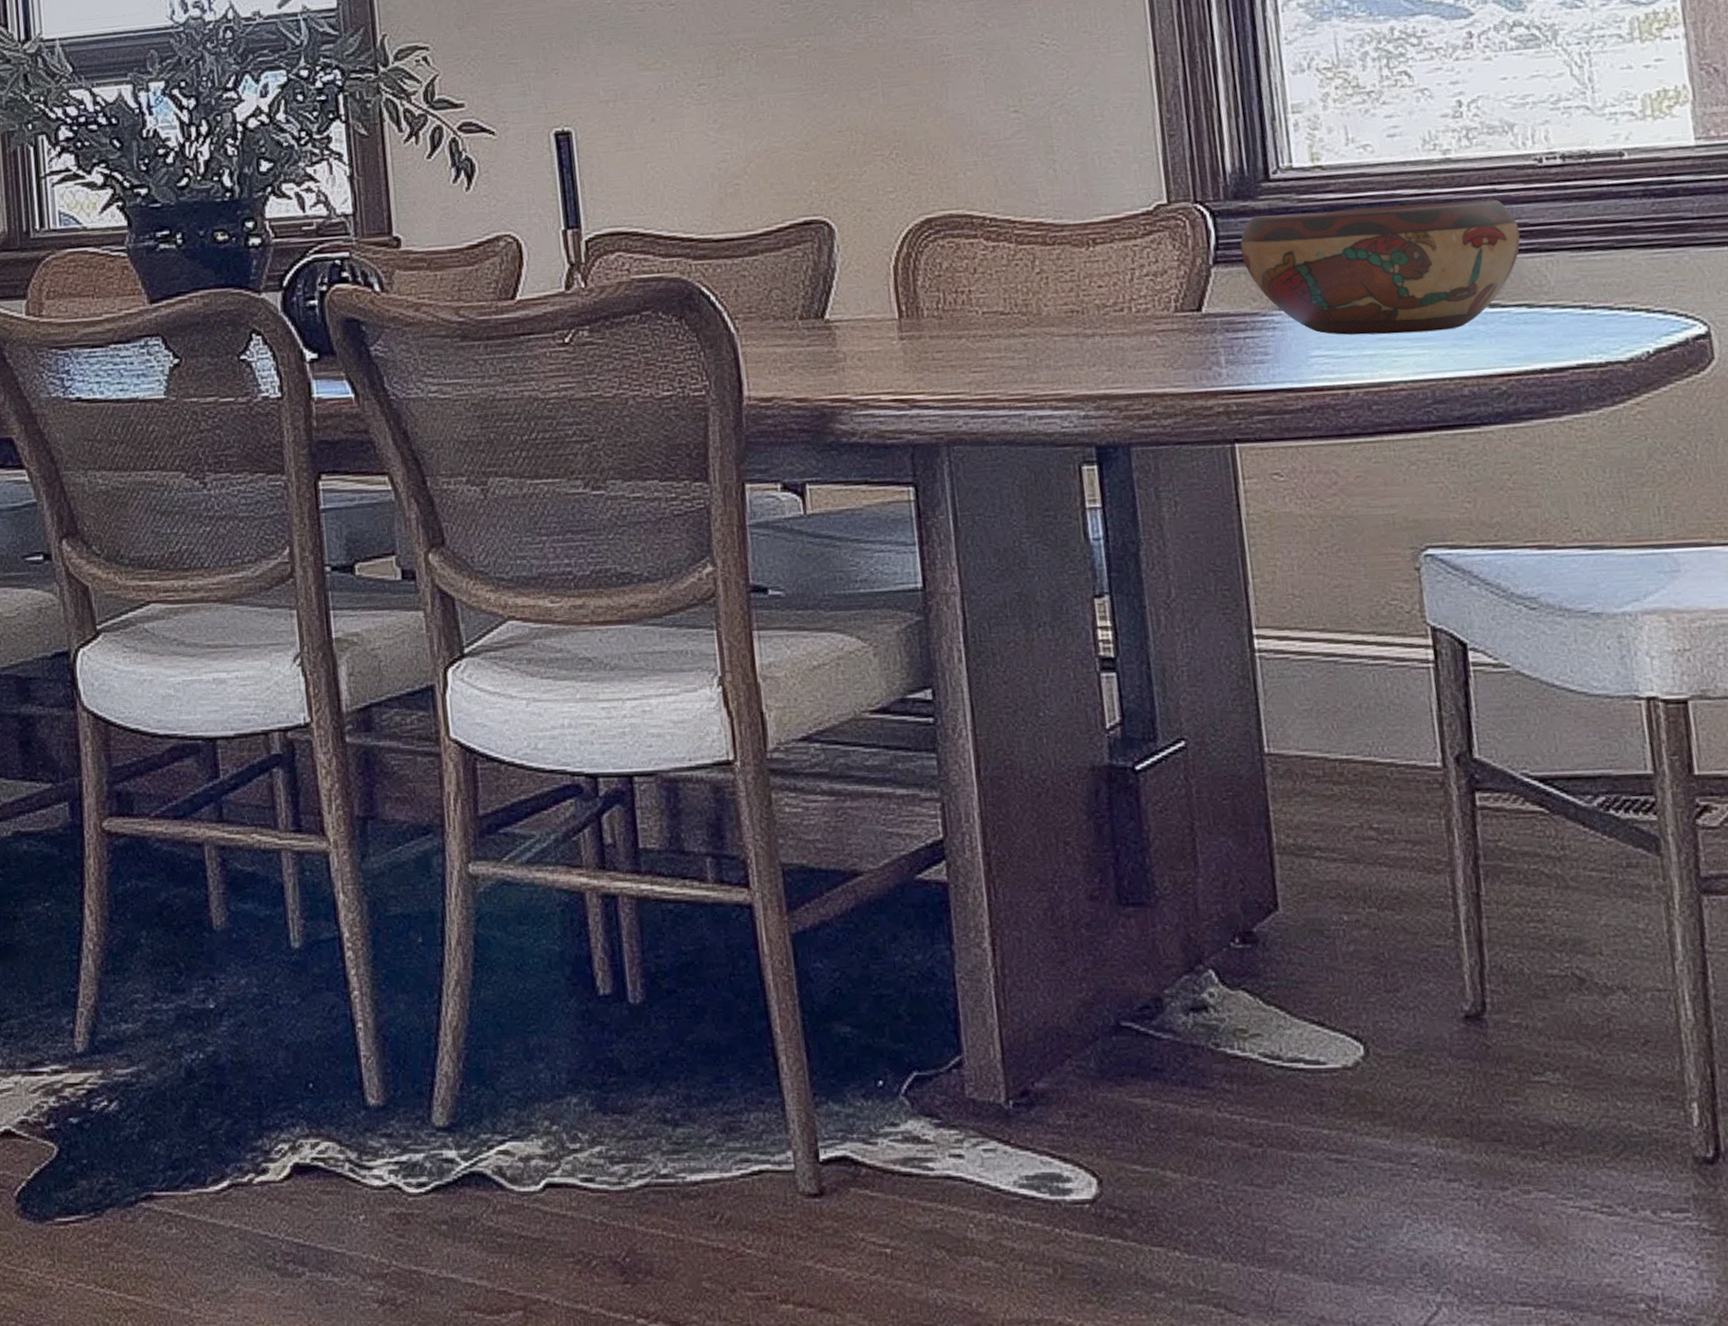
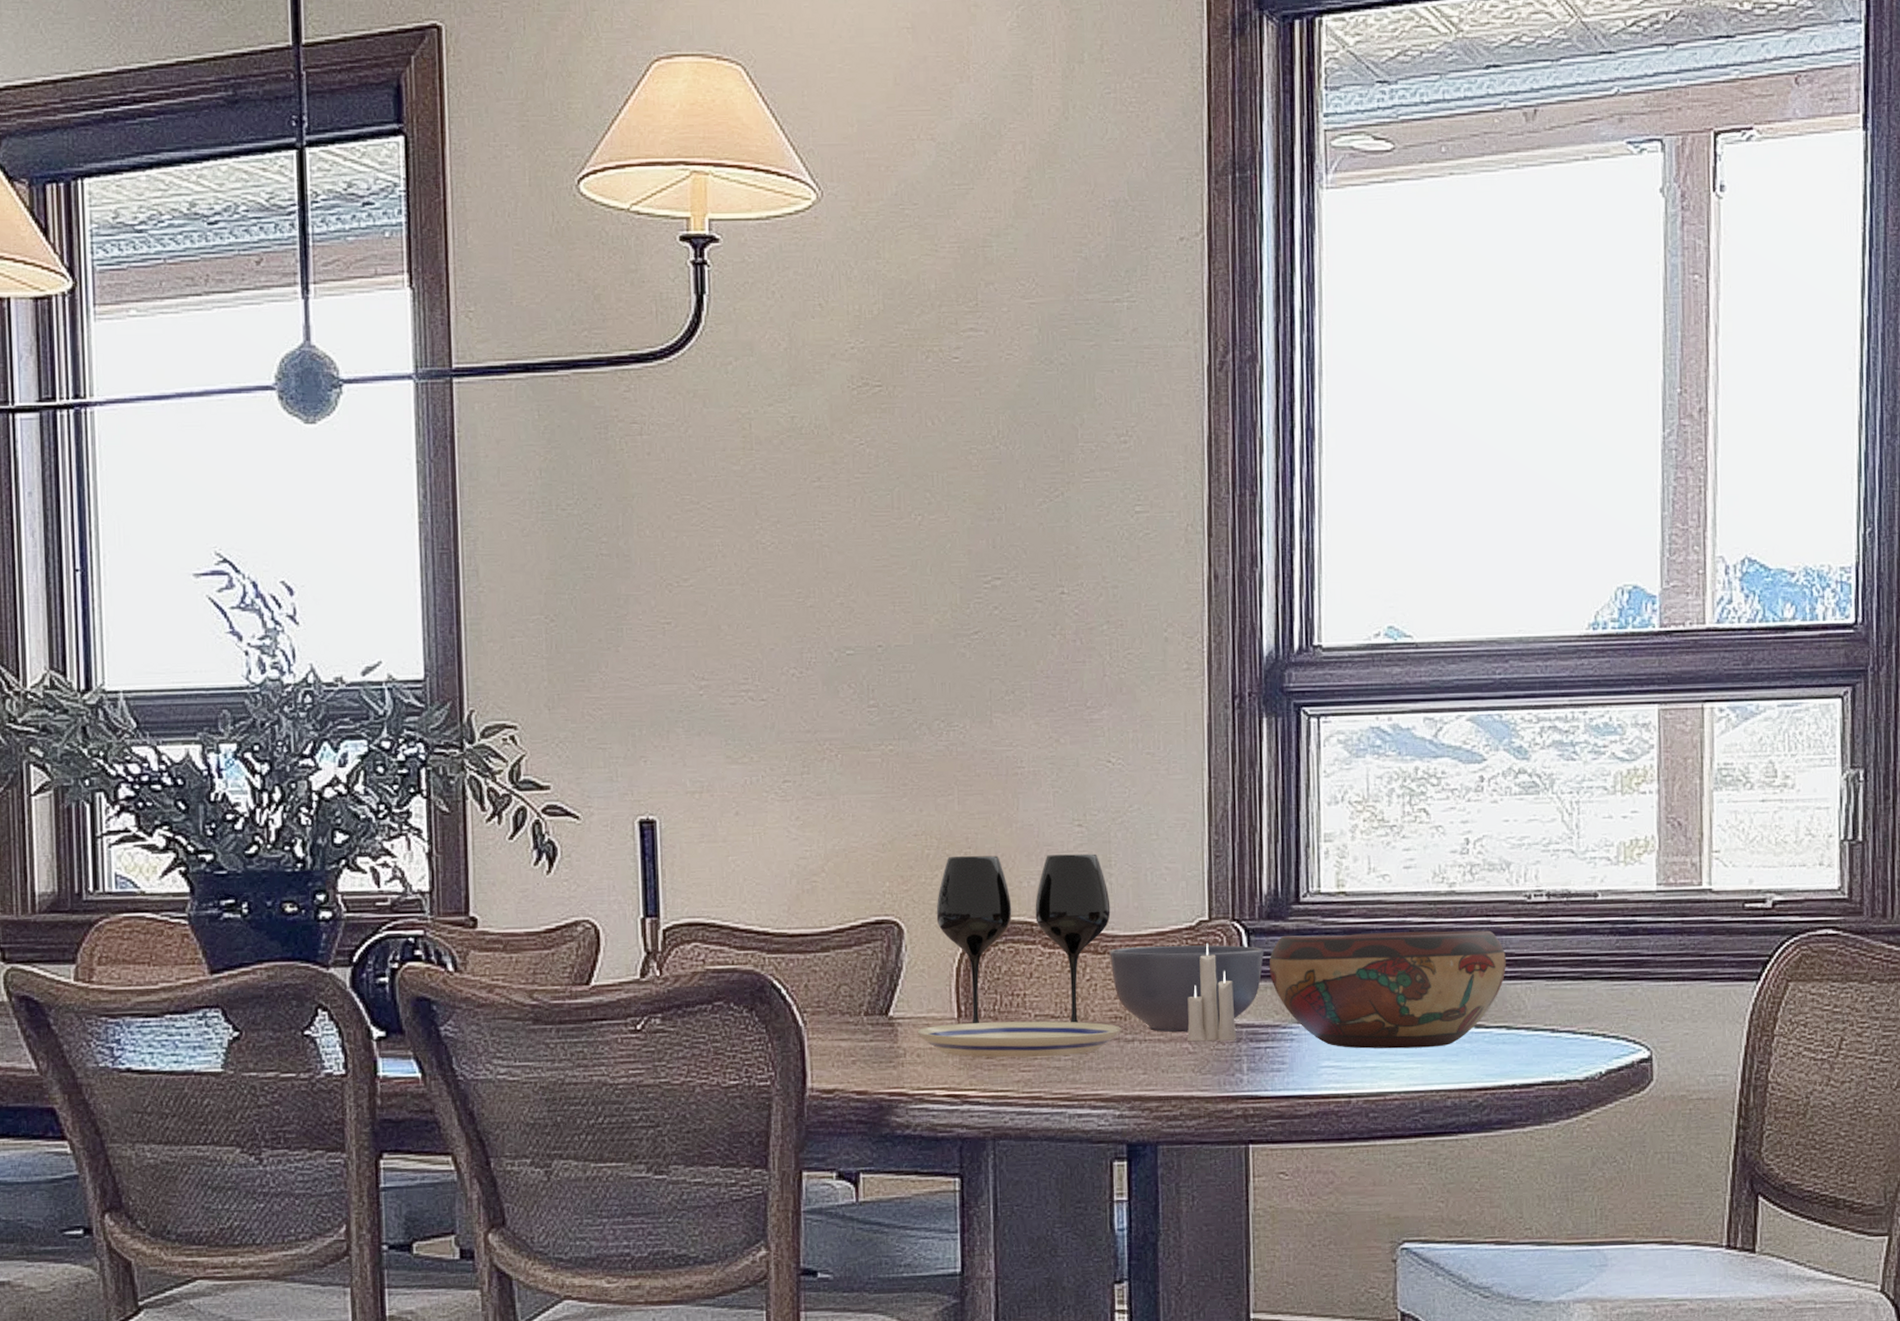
plate: none [856,317,1080,359] -> present [917,1021,1122,1058]
wine glass: none [867,140,1058,325] -> present [936,853,1111,1024]
bowl: none [1058,229,1234,325] -> present [1108,945,1265,1033]
candle: none [1151,229,1211,335] -> present [1186,944,1237,1042]

